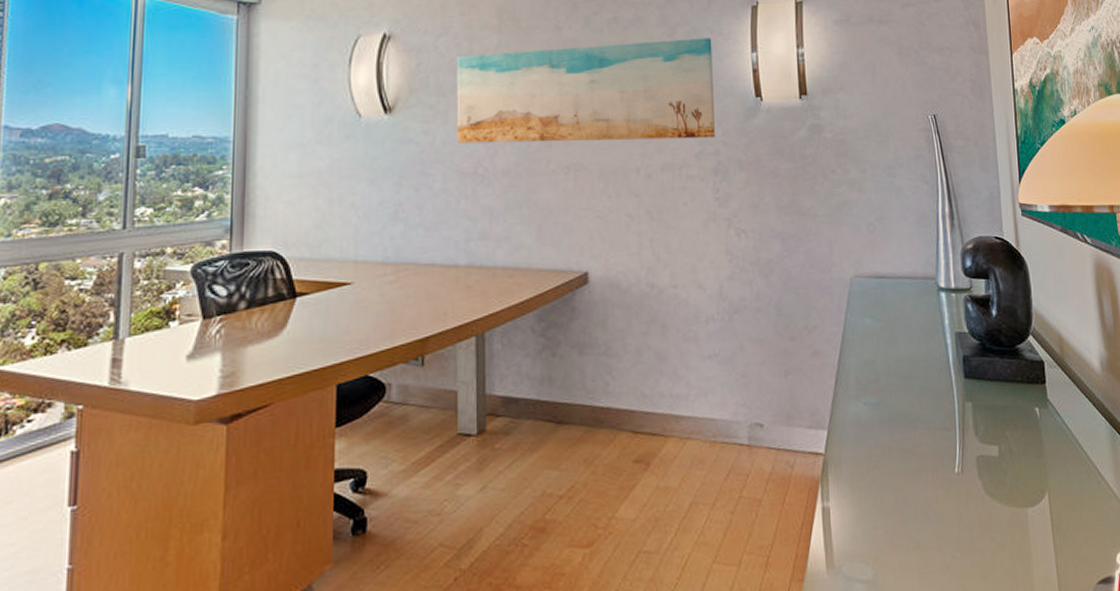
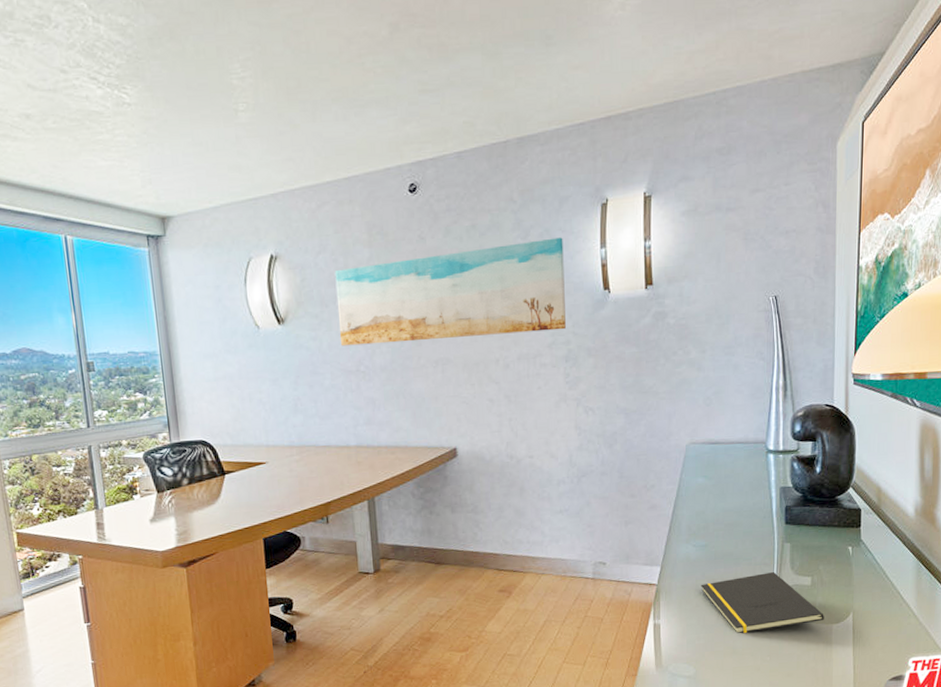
notepad: none [874,439,1017,521] -> present [700,572,824,634]

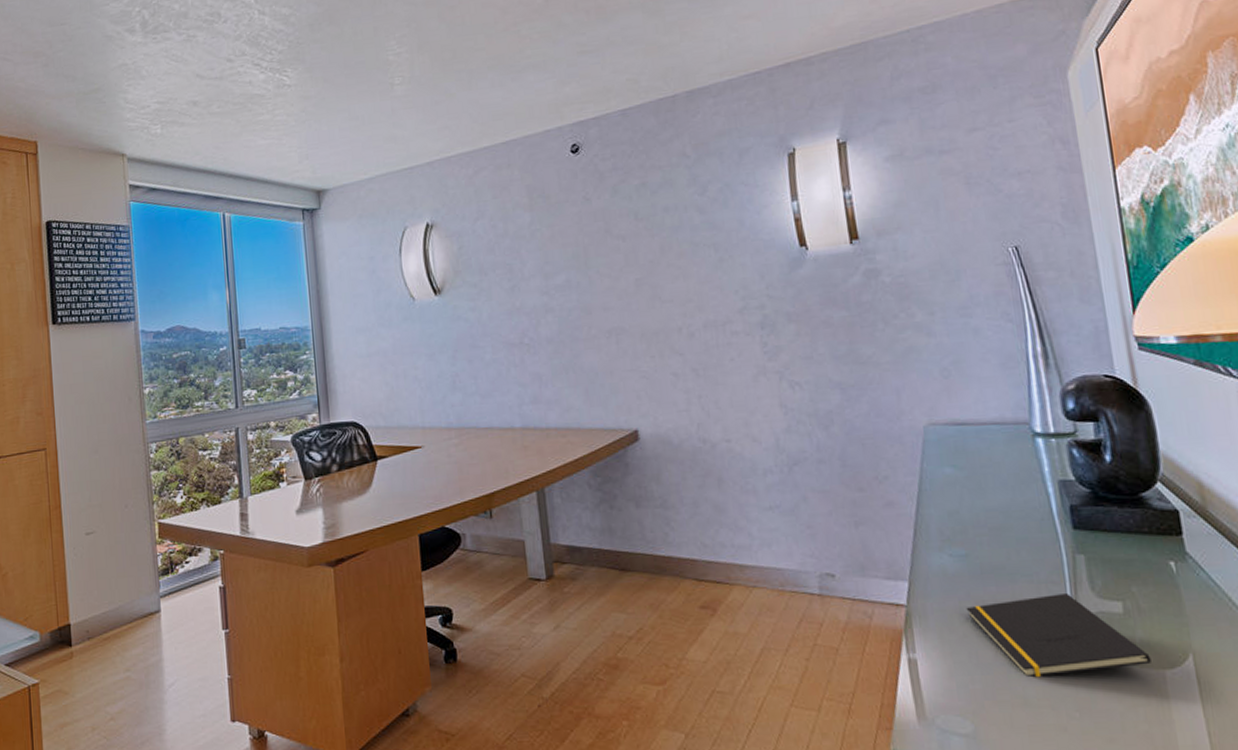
wall art: present [335,237,566,346] -> none [494,191,758,317]

